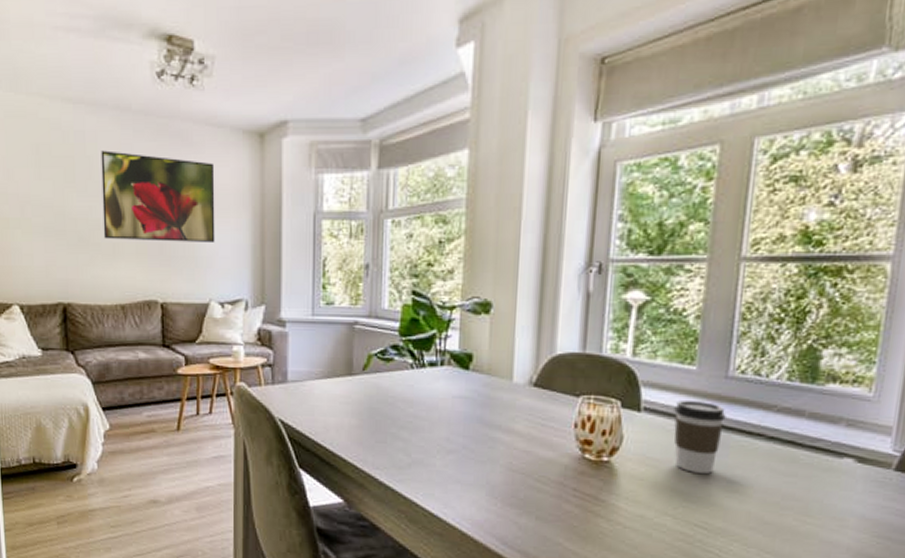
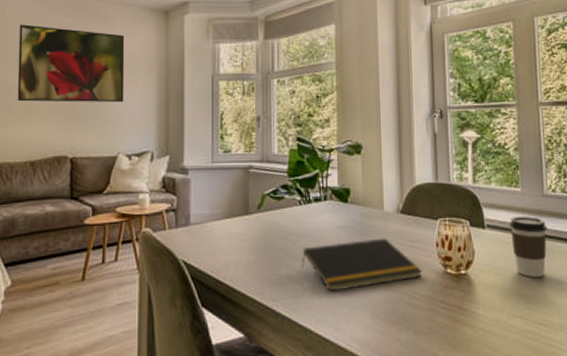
notepad: none [409,413,554,467] -> present [301,238,423,293]

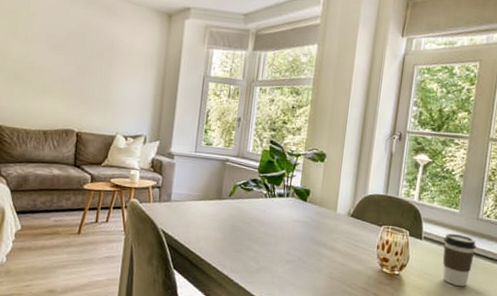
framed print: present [17,24,125,103] -> none [36,10,132,91]
notepad: present [301,238,423,293] -> none [259,233,362,273]

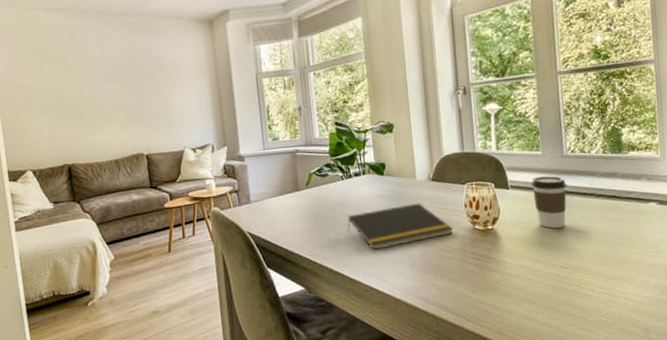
notepad: none [259,233,362,273] -> present [347,203,454,251]

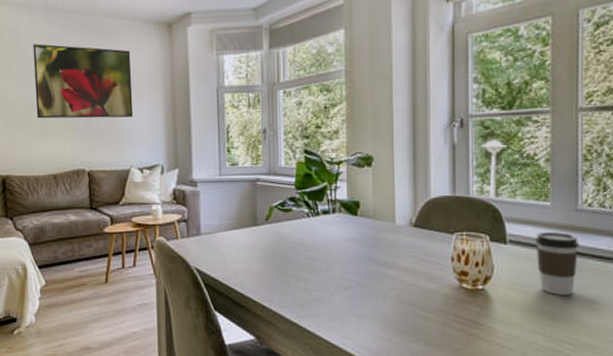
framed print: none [88,44,184,111] -> present [33,44,134,119]
notepad: present [347,203,454,251] -> none [309,251,436,303]

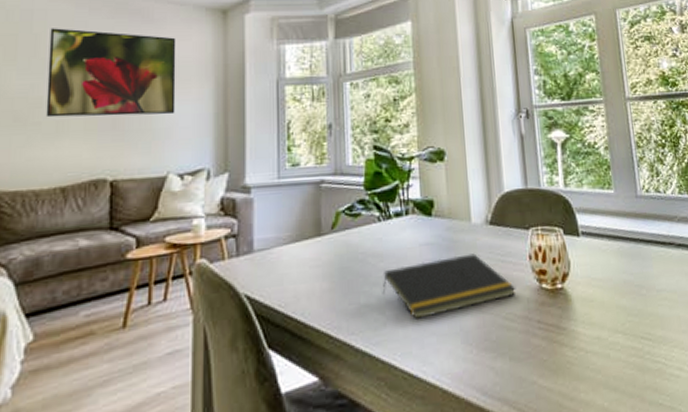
notepad: none [309,251,436,303] -> present [382,253,516,321]
coffee cup: present [535,231,580,295] -> none [604,220,645,287]

